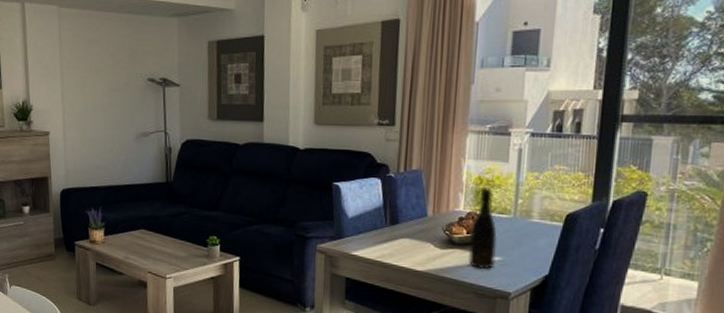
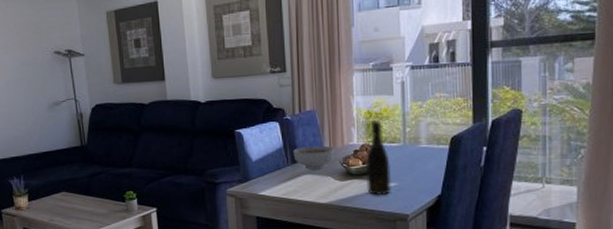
bowl: none [393,208,439,234] -> present [293,145,335,170]

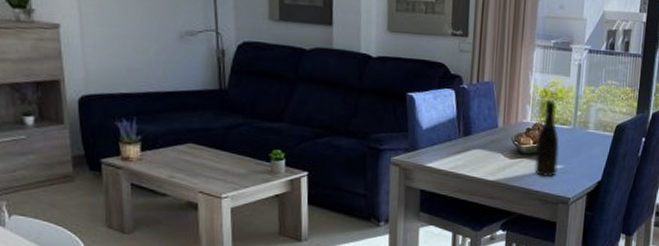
bowl: present [293,145,335,170] -> none [466,119,509,145]

